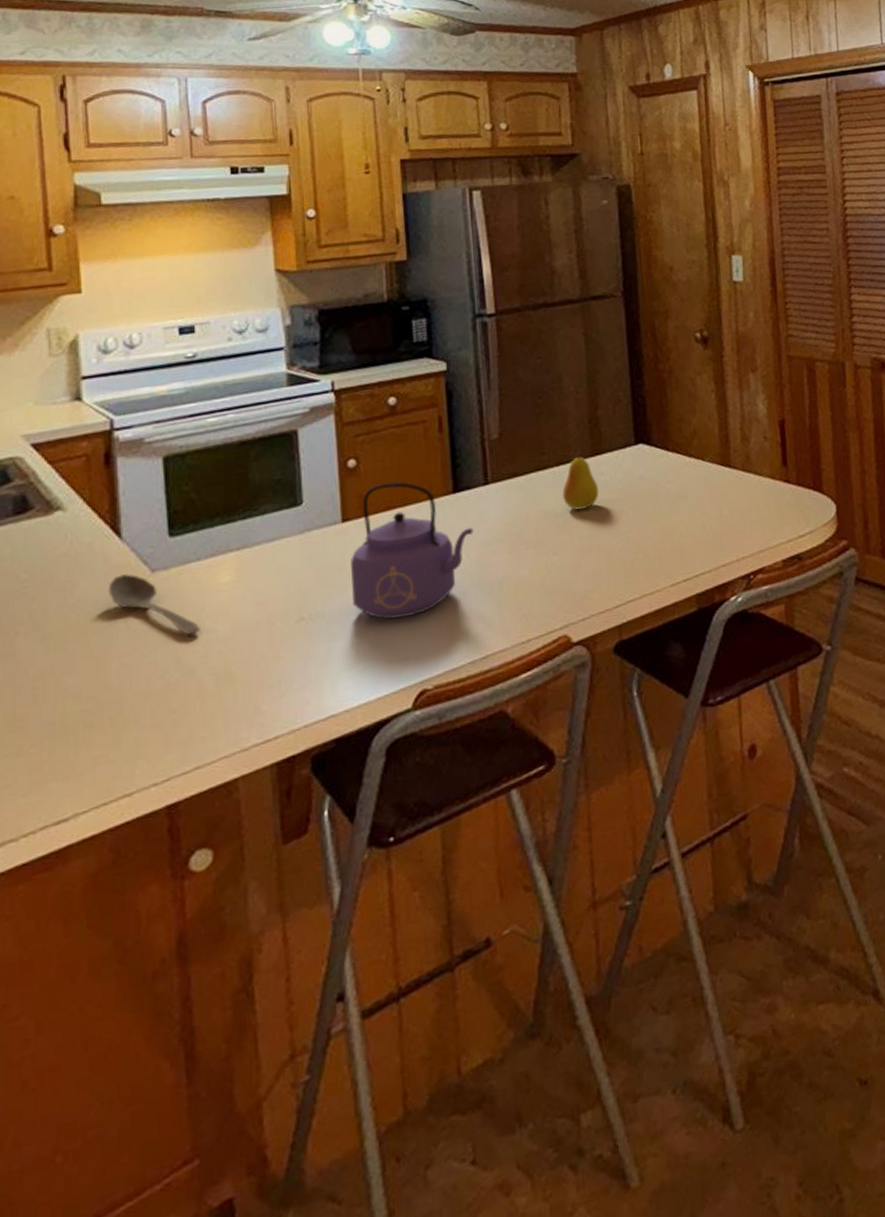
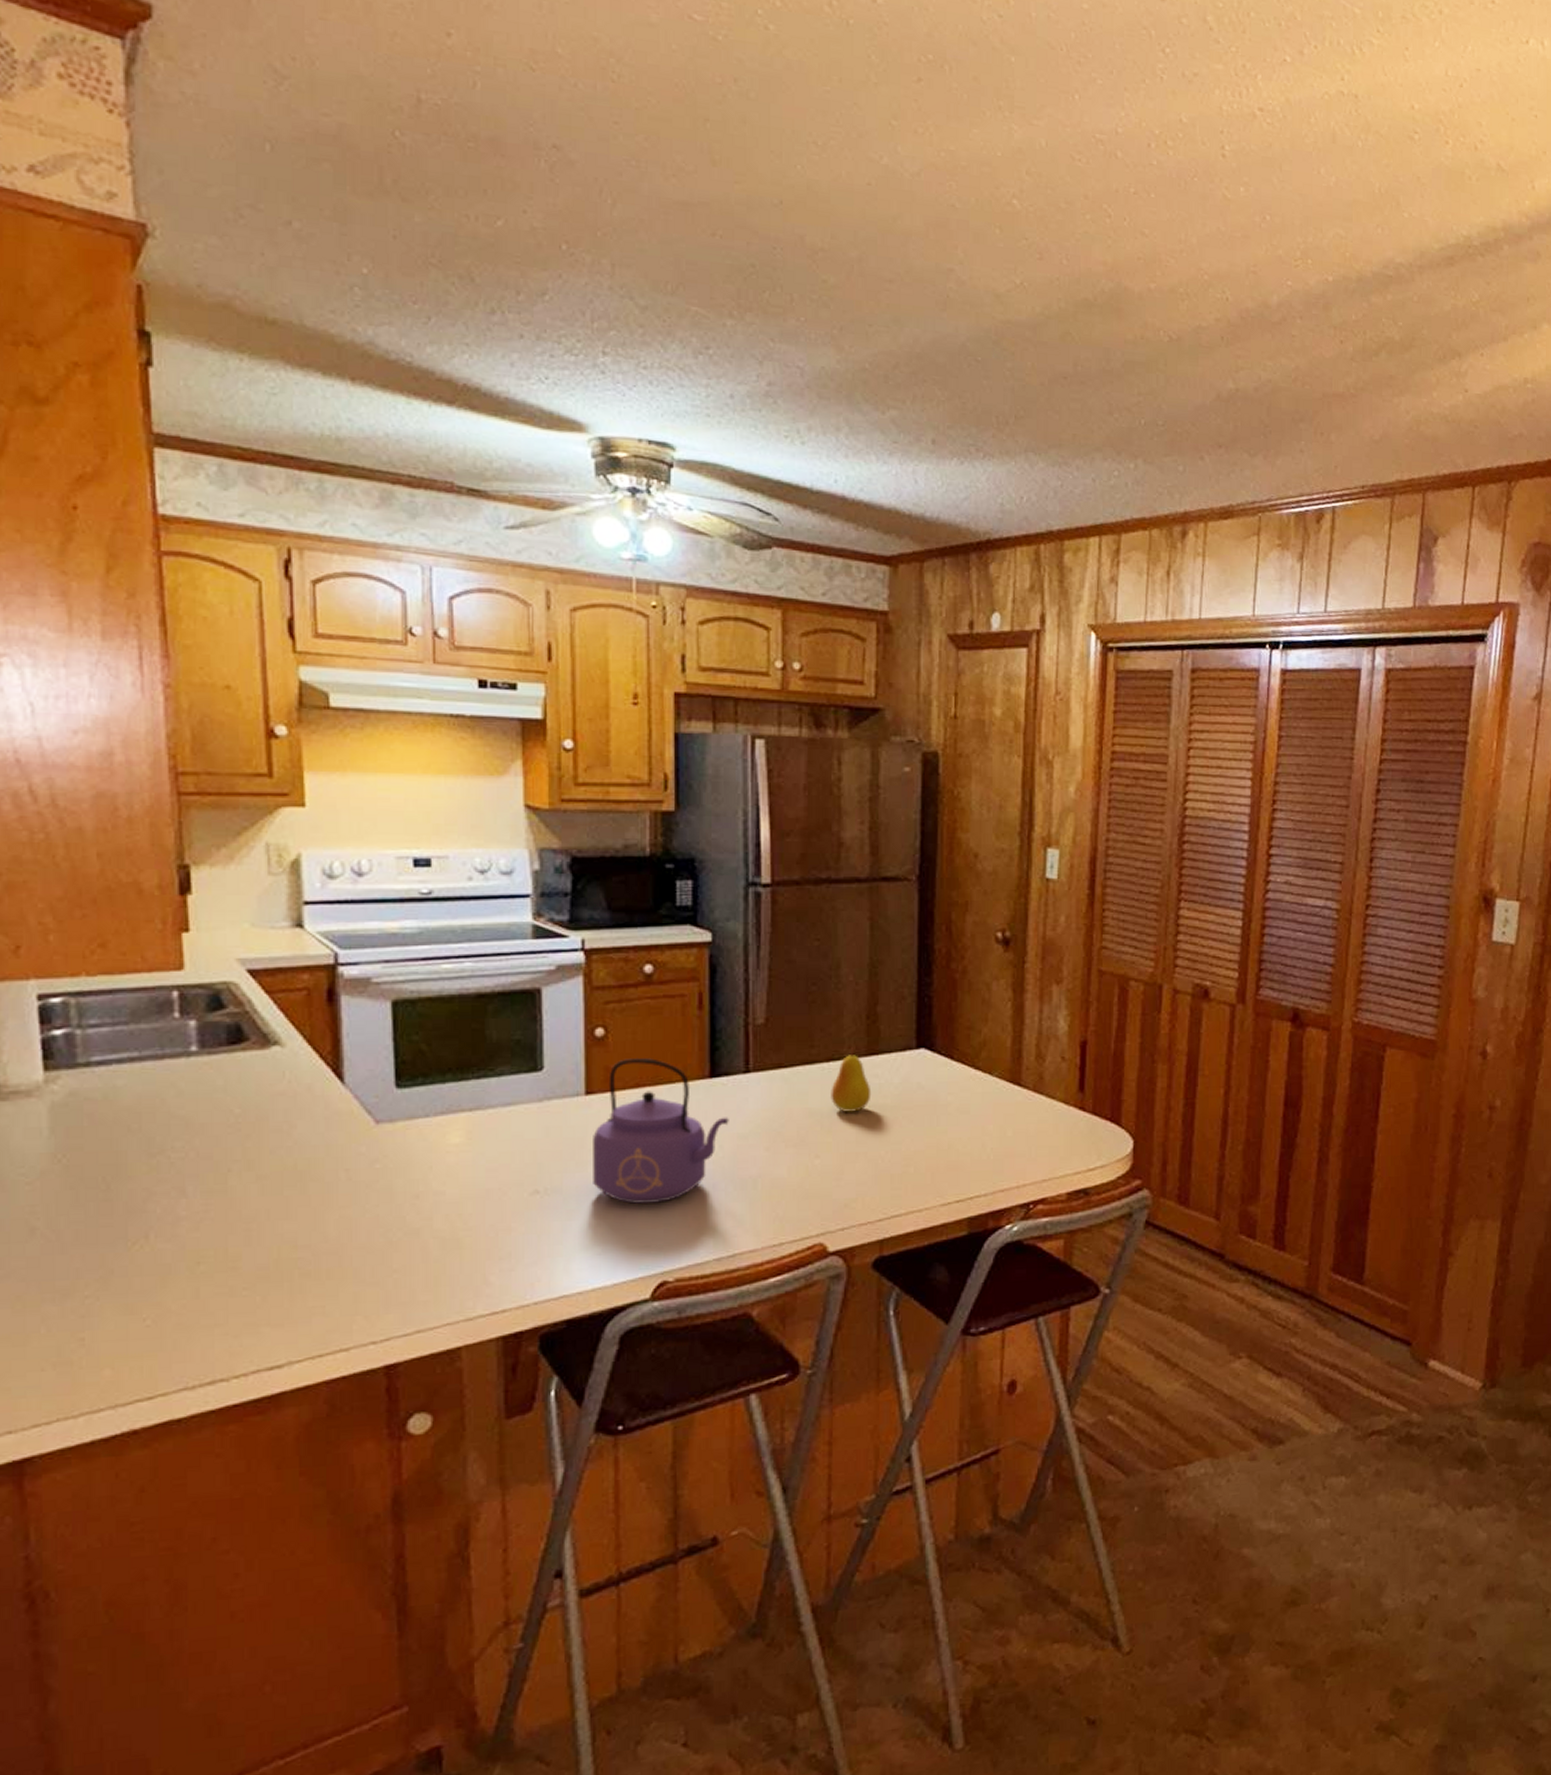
stirrer: present [108,574,201,636] -> none [328,1122,428,1195]

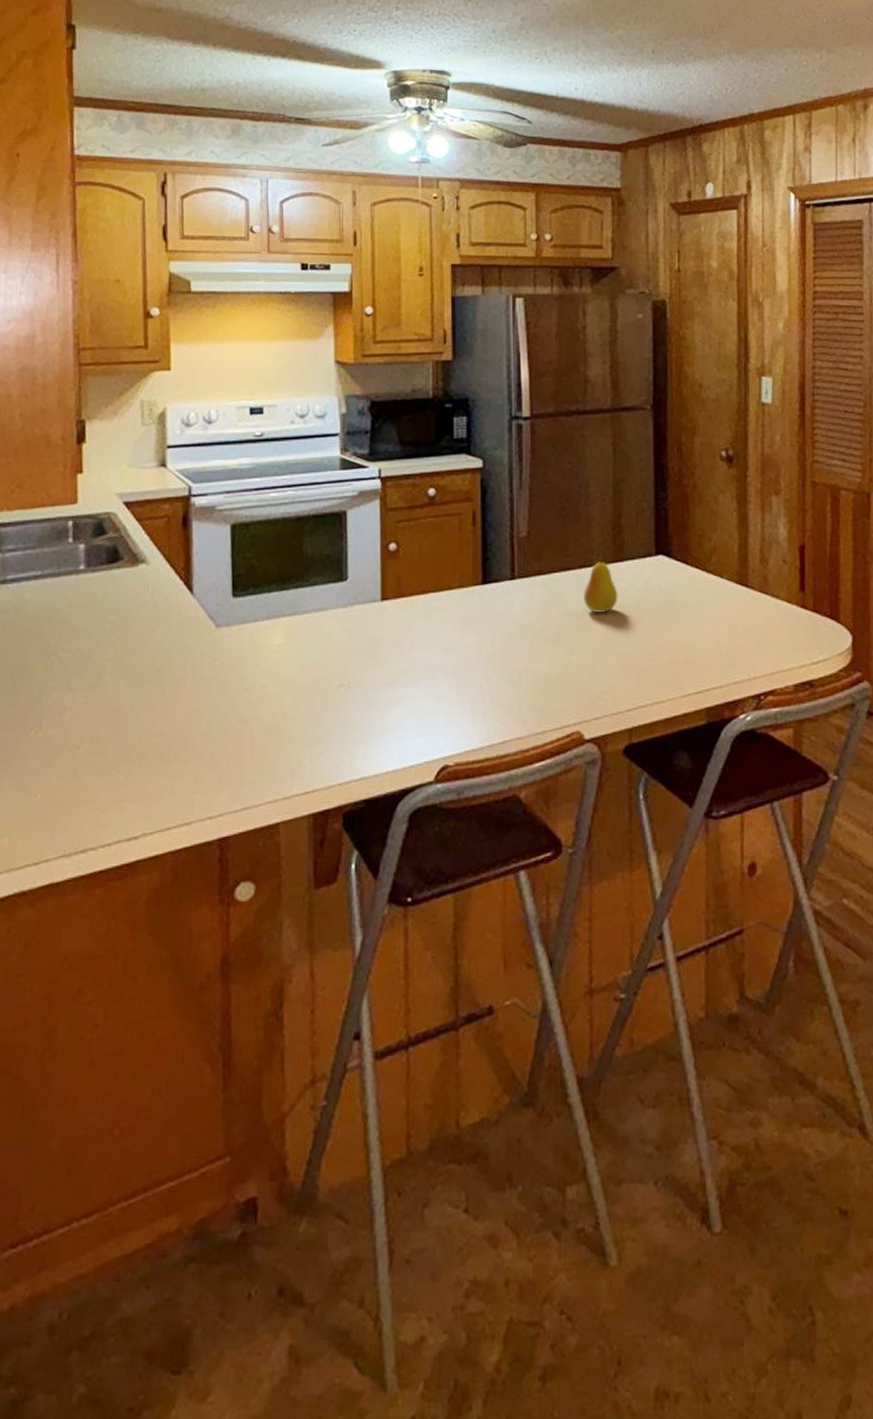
kettle: present [593,1057,729,1204] -> none [387,567,499,696]

